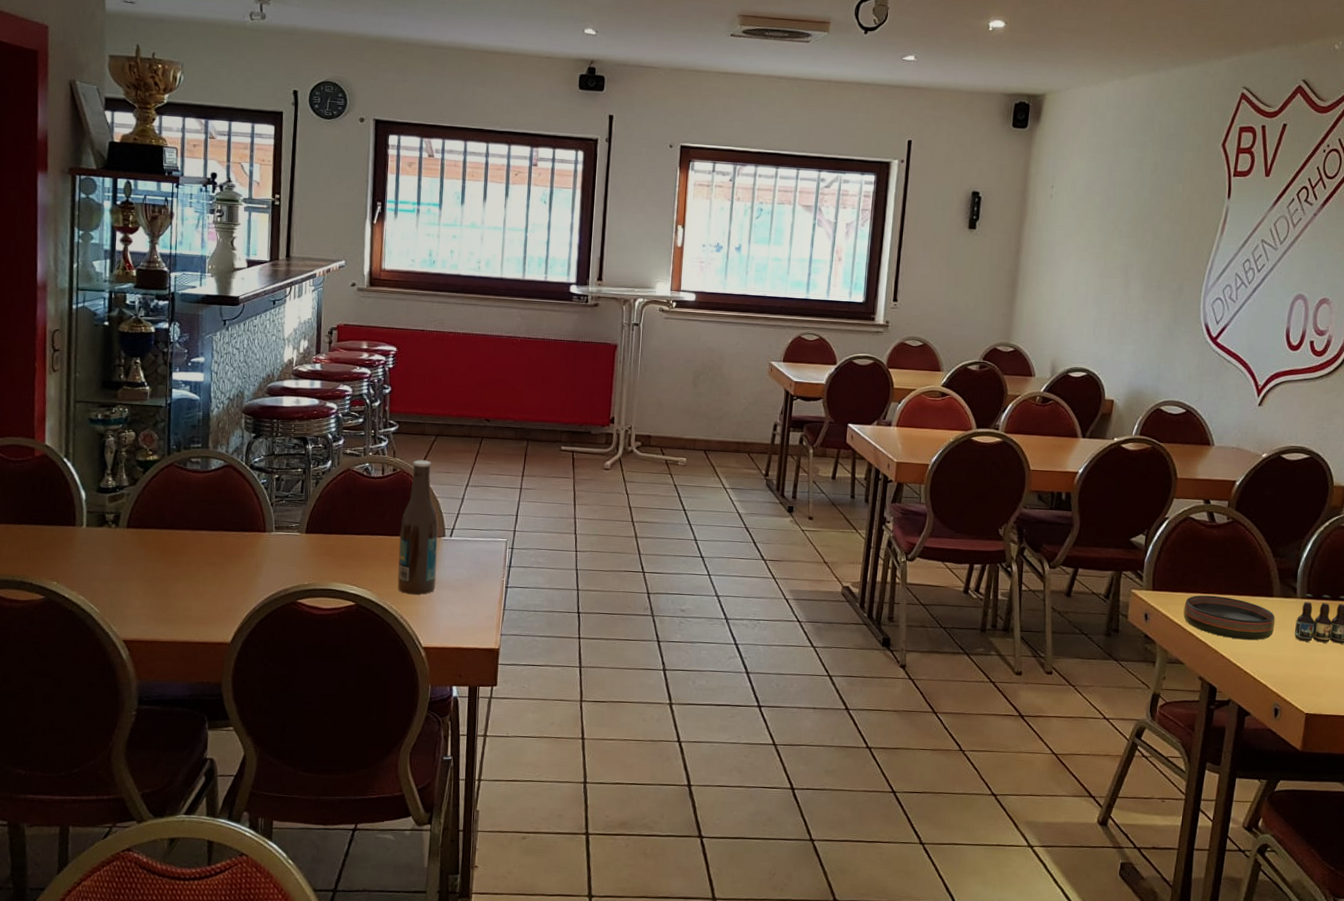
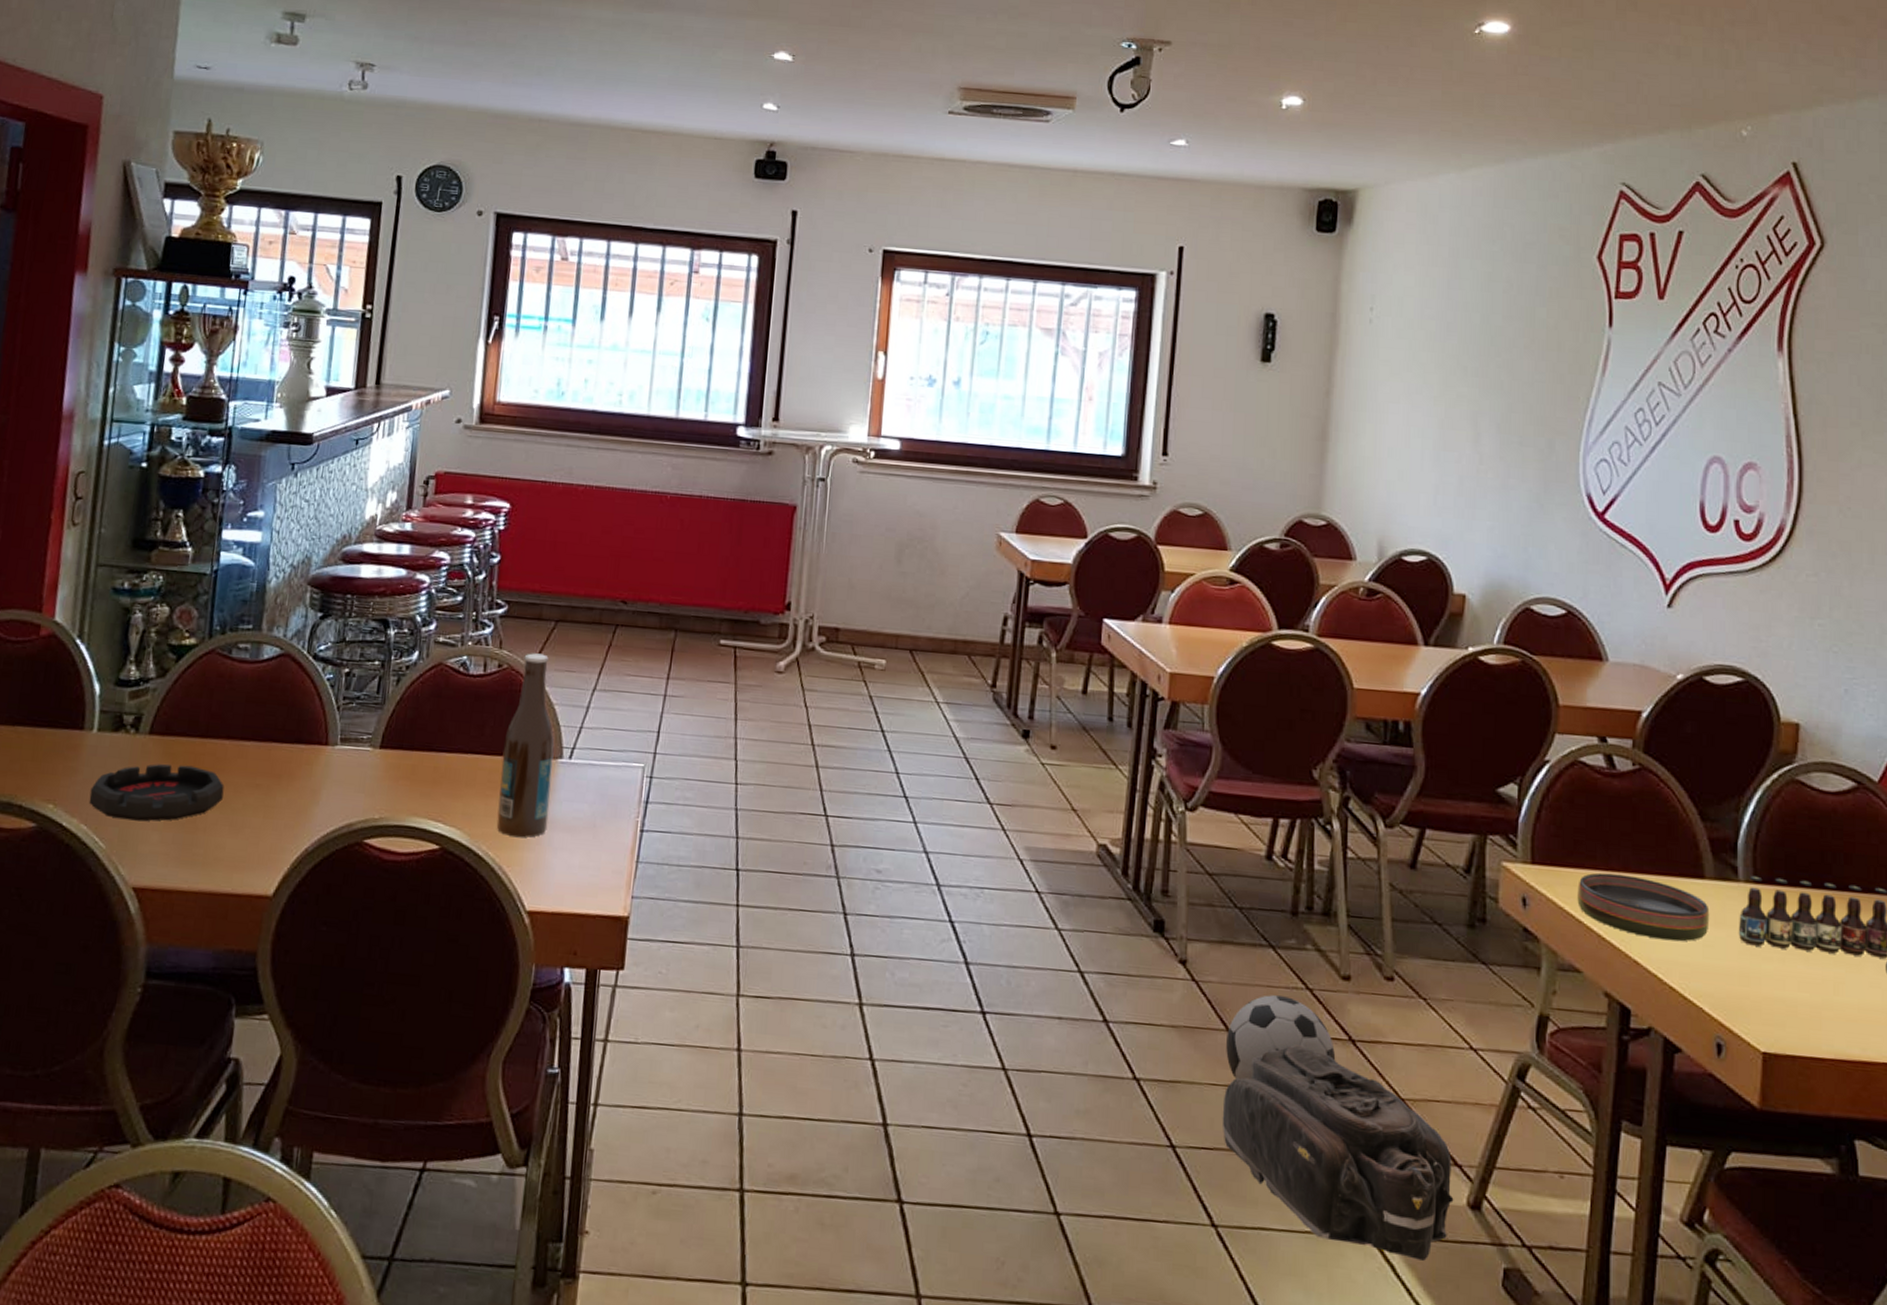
ashtray: none [84,549,188,592] -> present [88,764,225,821]
duffel bag: none [928,720,1089,860] -> present [1222,1044,1454,1261]
soccer ball: none [932,687,1010,746] -> present [1226,995,1336,1080]

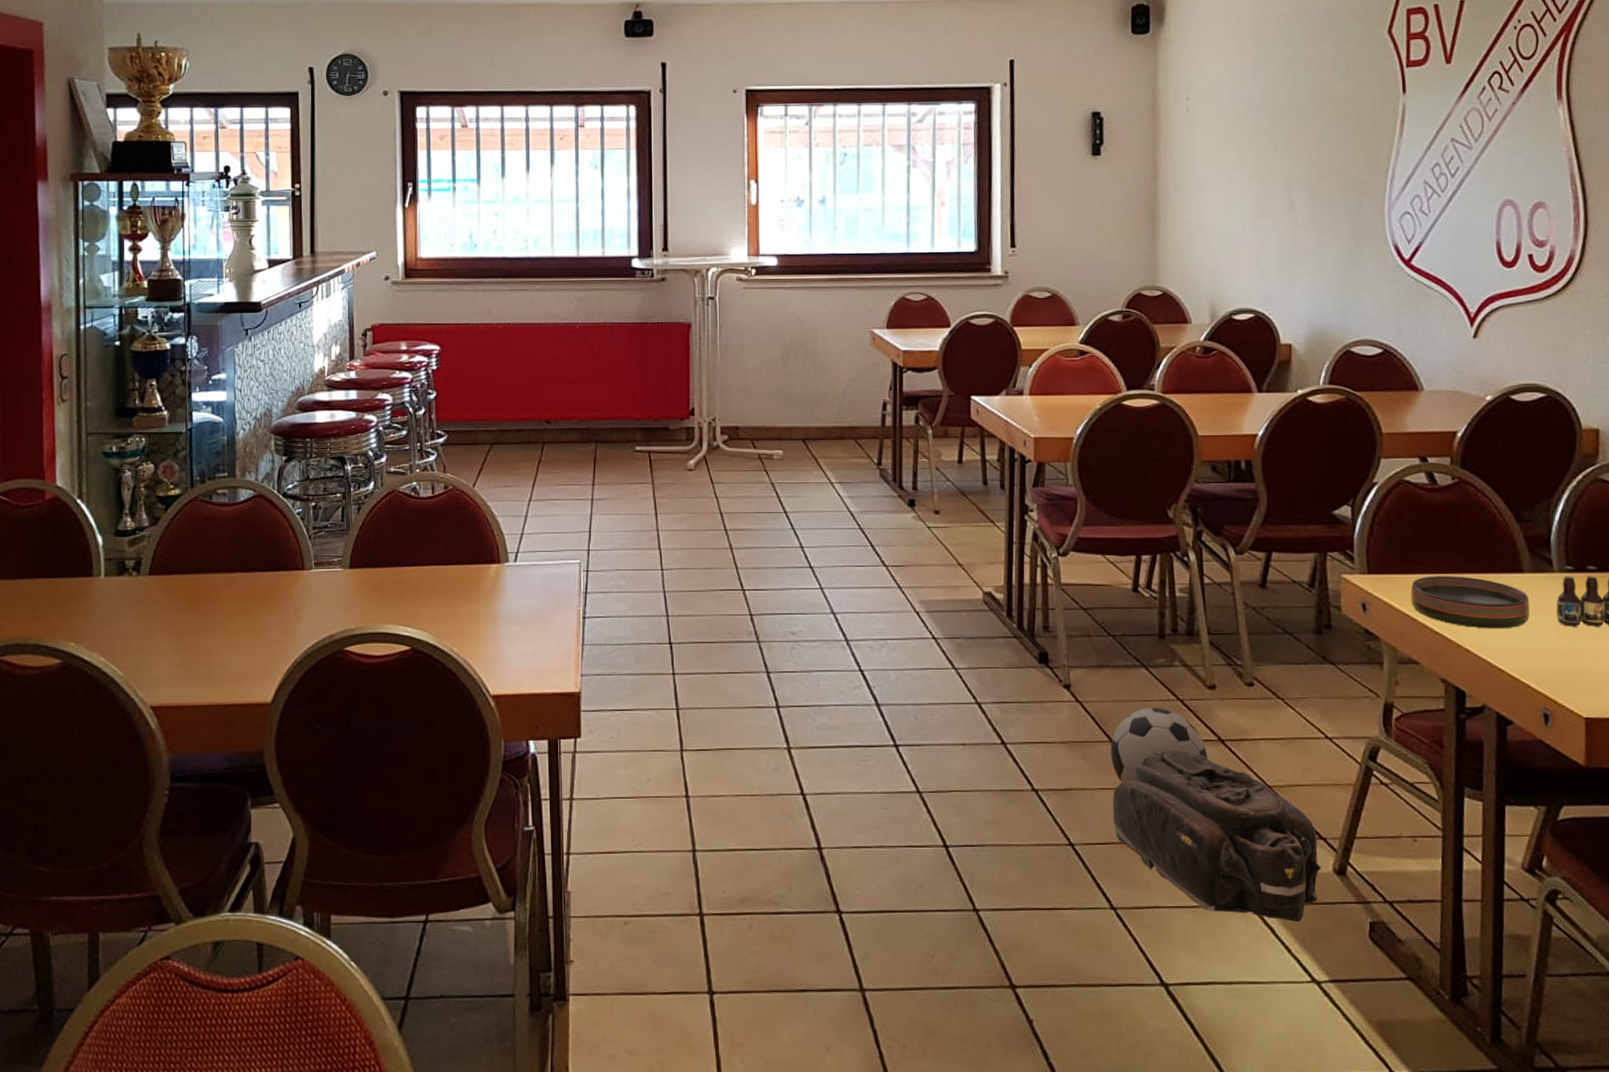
ashtray: present [88,764,225,821] -> none [104,598,219,650]
beer bottle: present [496,653,555,838] -> none [456,474,502,632]

